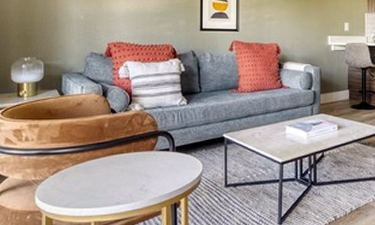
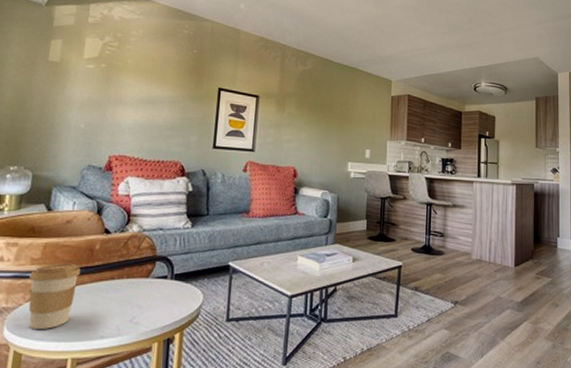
coffee cup: none [52,140,95,198] -> present [28,263,81,329]

